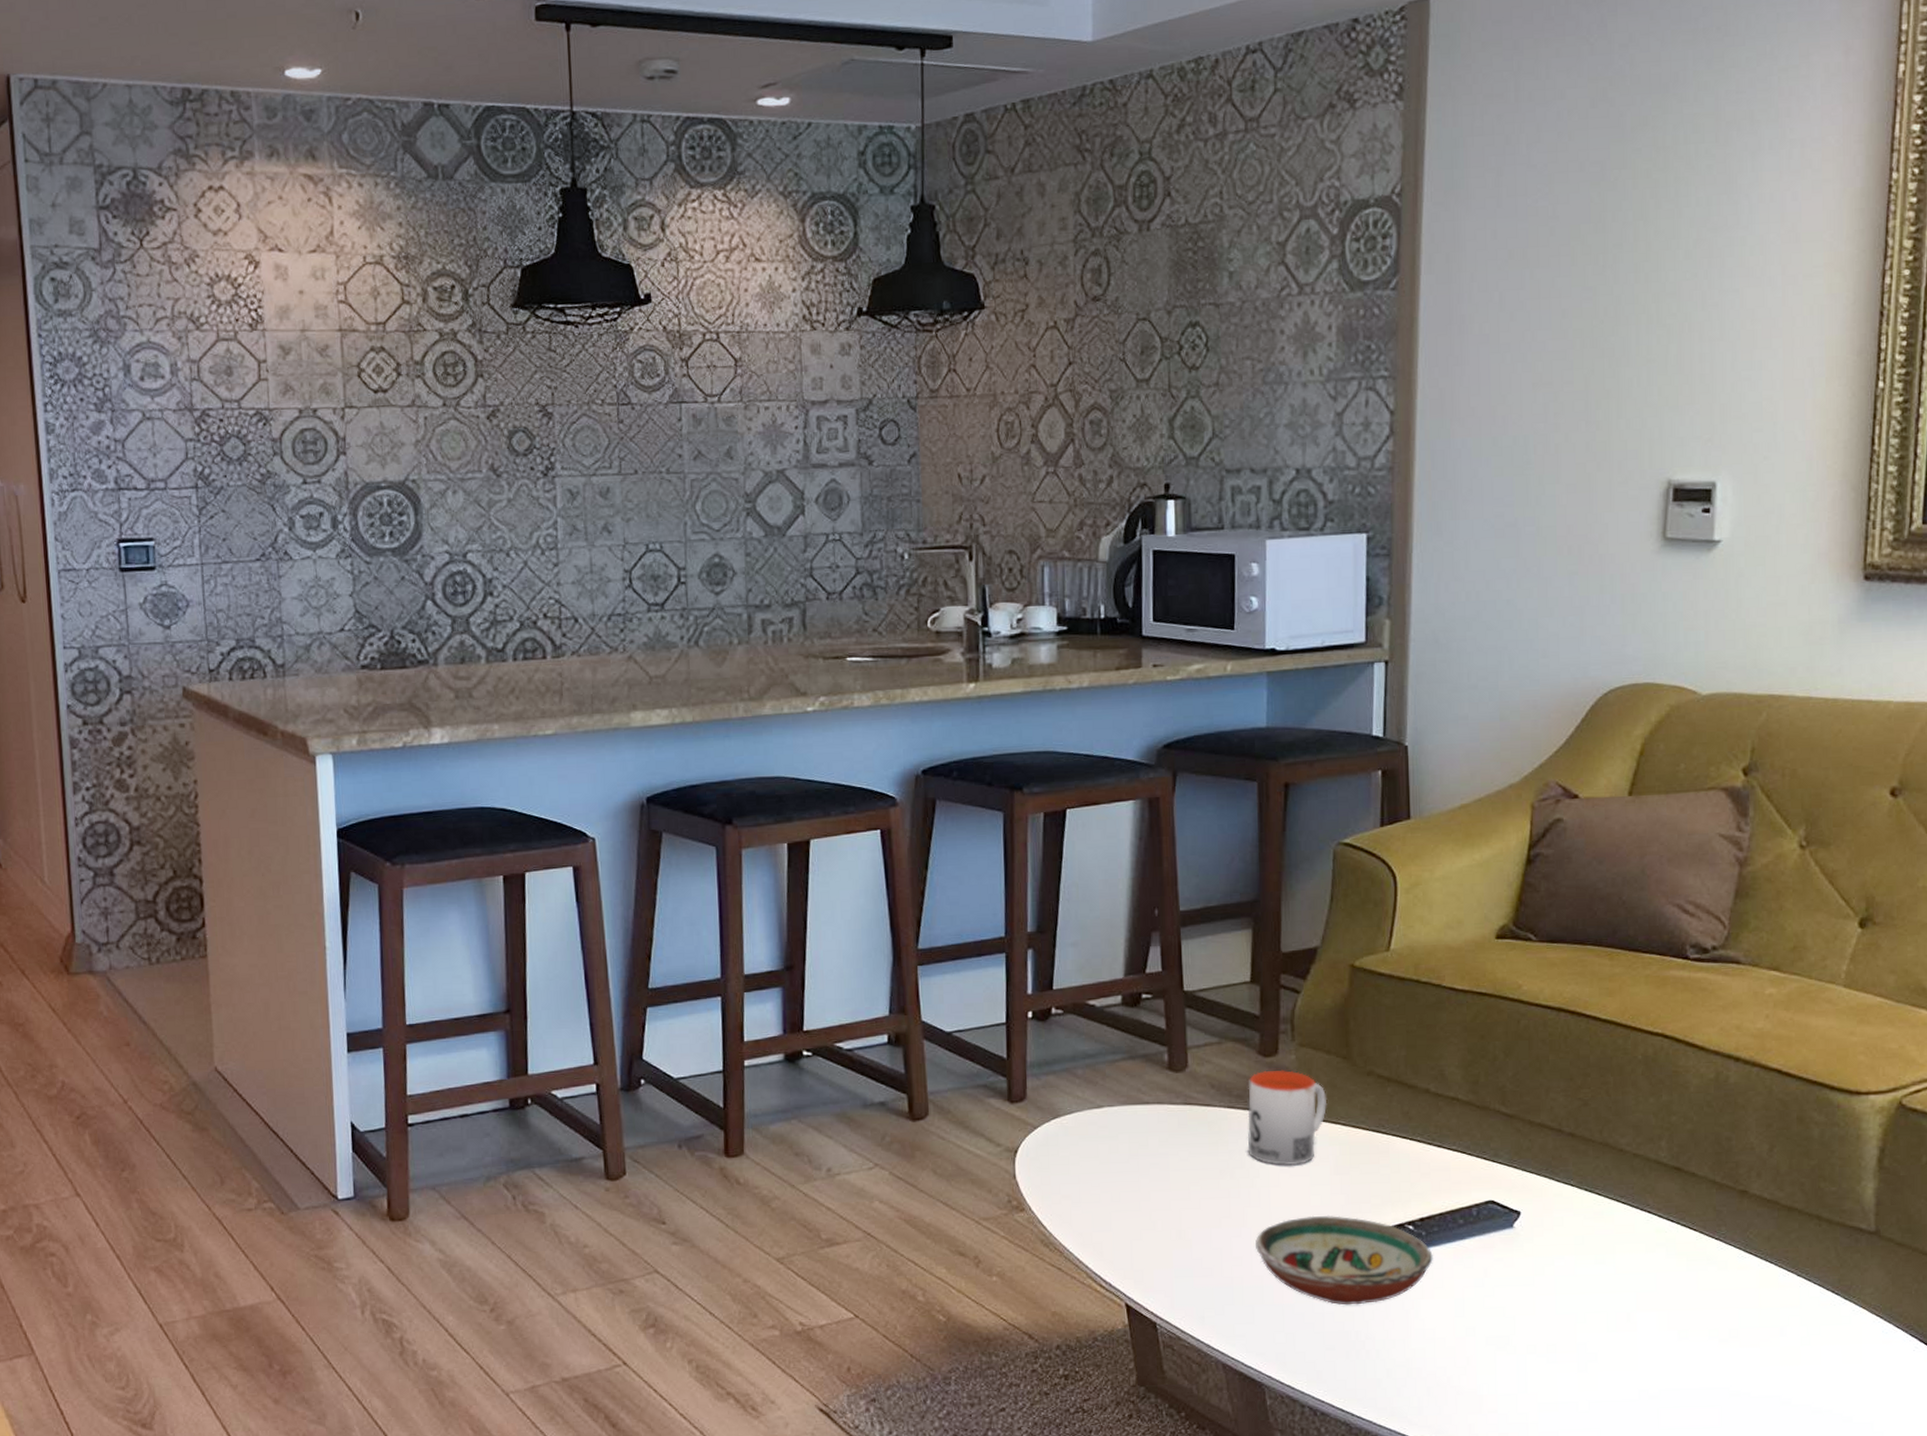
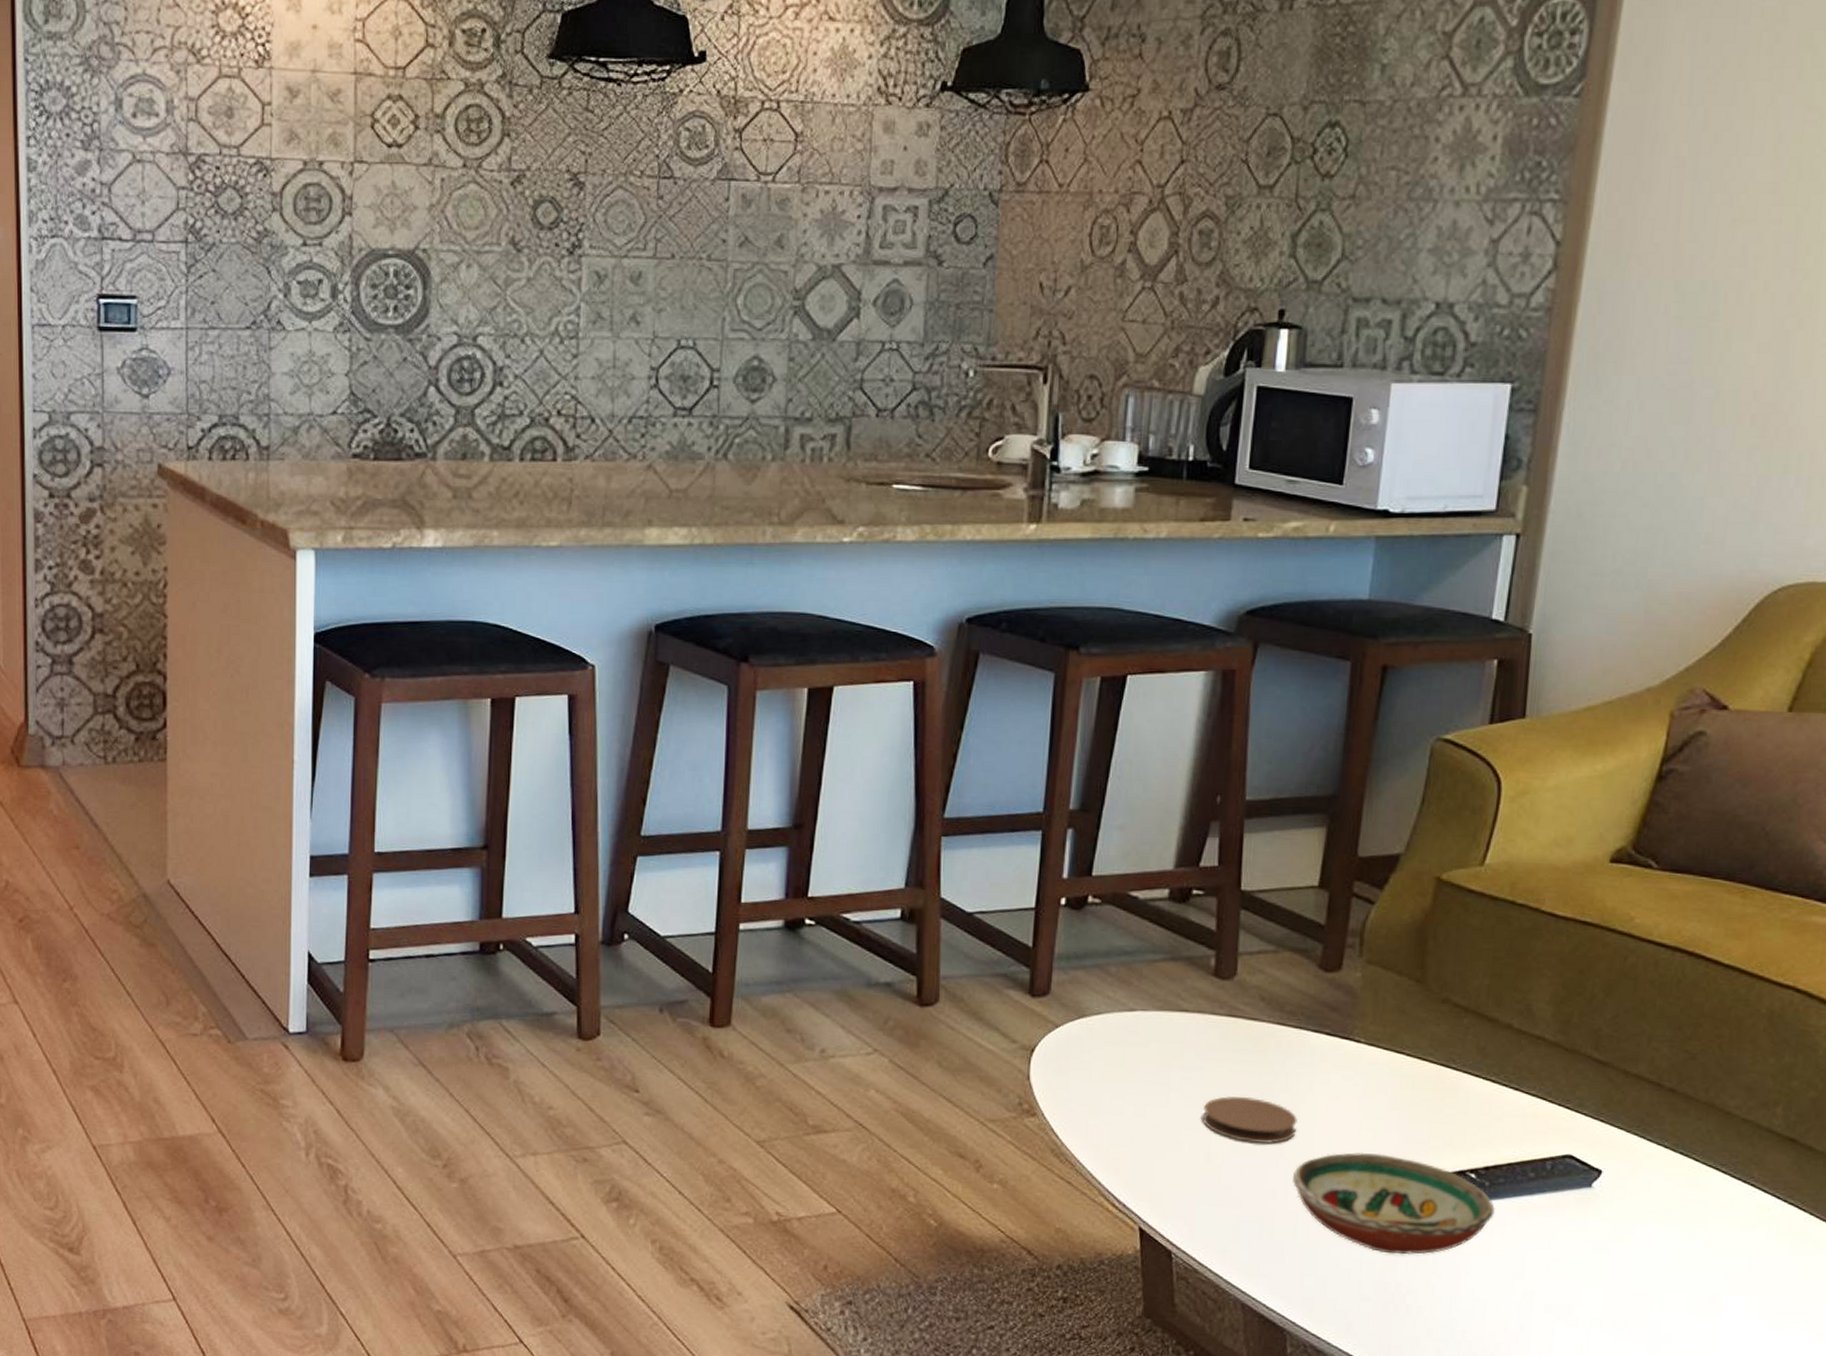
coaster: none [1170,1175,1254,1217] -> present [1202,1096,1297,1144]
mug: present [1247,1069,1328,1166] -> none [1295,987,1393,1095]

